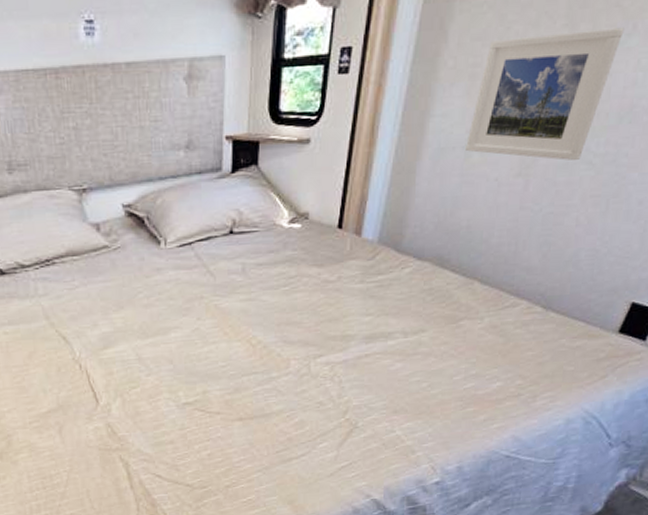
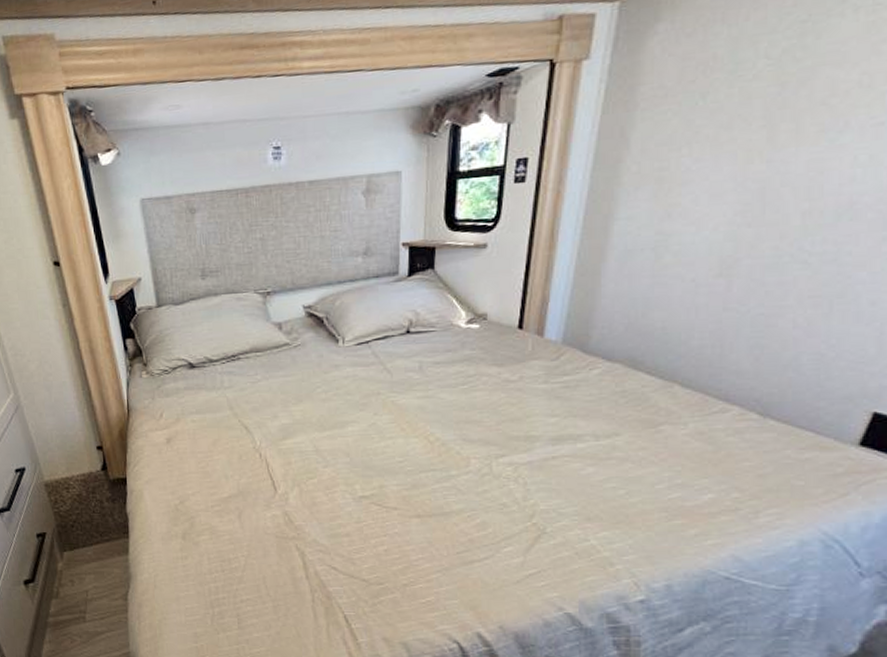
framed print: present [466,27,624,161] -> none [656,125,834,261]

